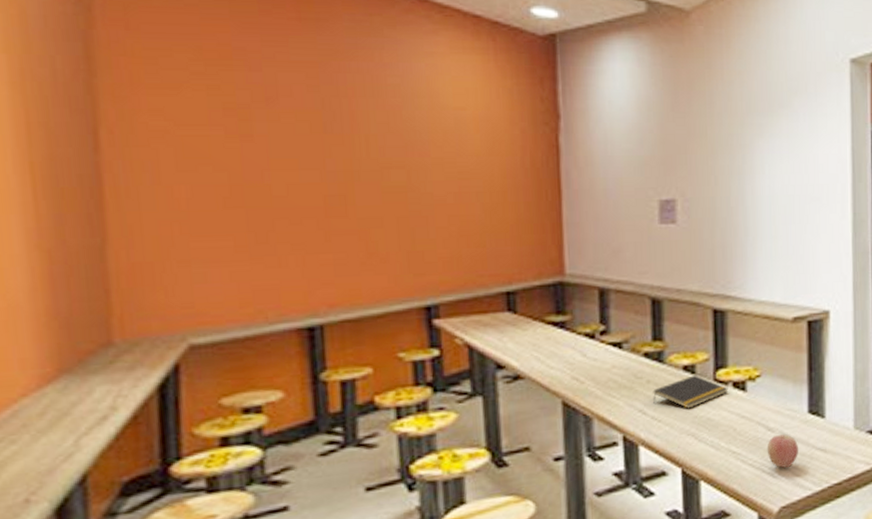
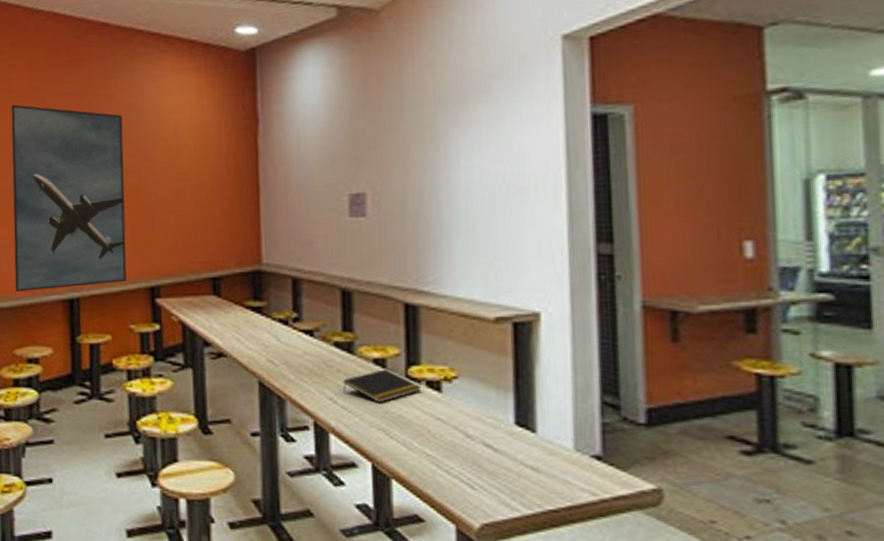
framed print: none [202,69,392,323] -> present [11,105,126,292]
apple: present [767,434,798,468] -> none [465,444,503,481]

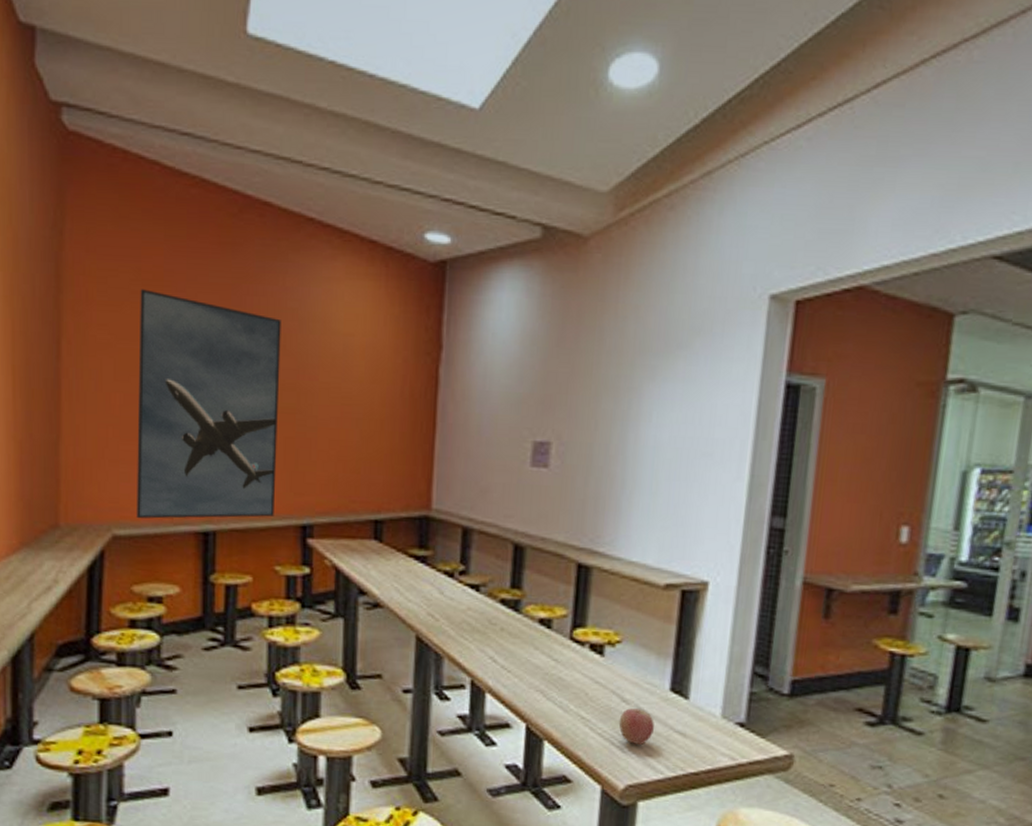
notepad: present [343,369,422,403] -> none [505,630,585,664]
apple: none [465,444,503,481] -> present [618,708,654,745]

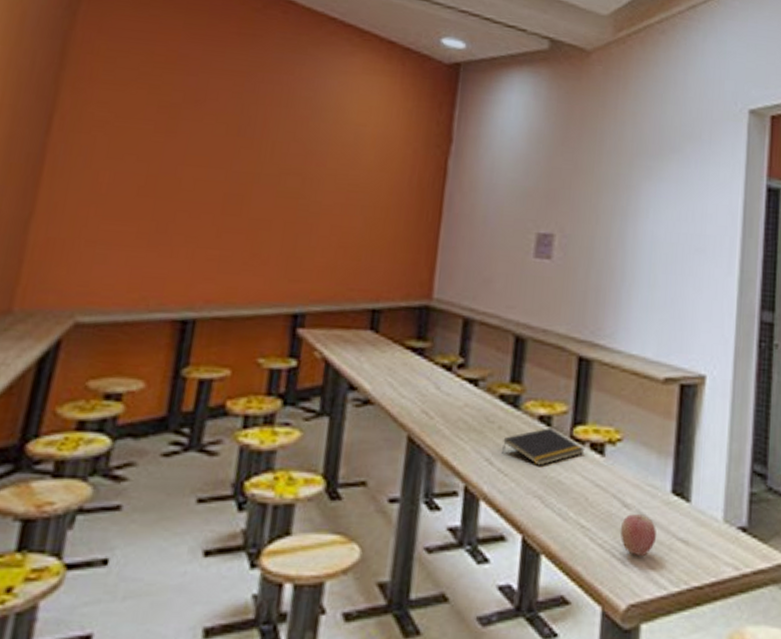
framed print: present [136,289,281,519] -> none [106,71,294,305]
notepad: none [505,630,585,664] -> present [502,428,585,466]

